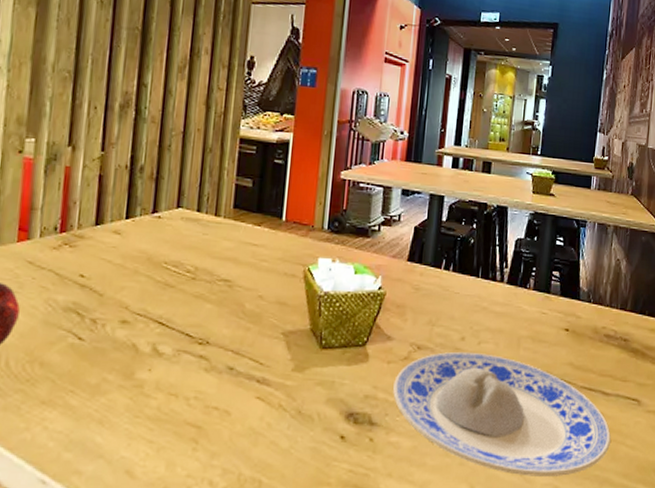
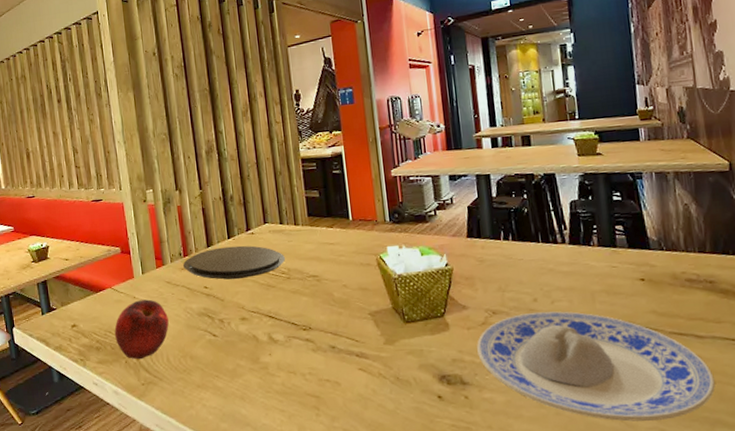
plate: none [55,228,195,272] -> present [182,245,285,280]

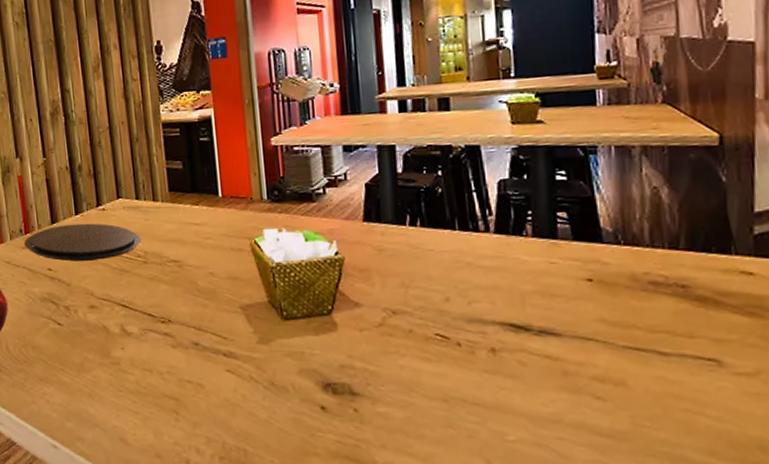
plate: present [477,311,715,422] -> none [371,313,681,452]

